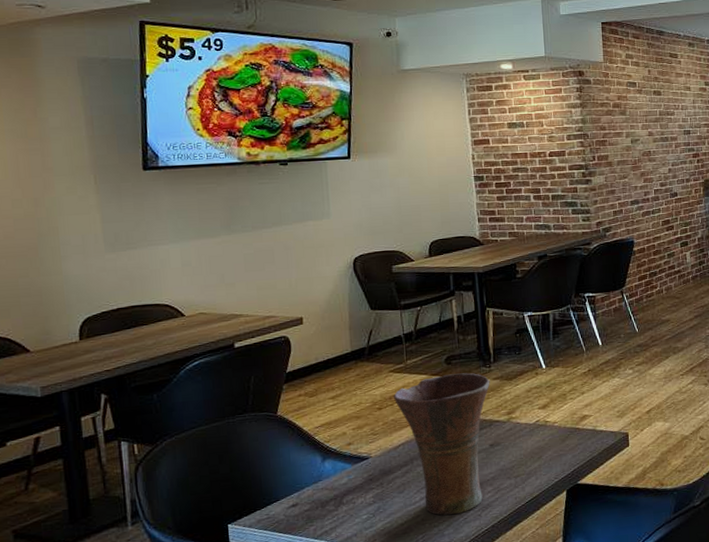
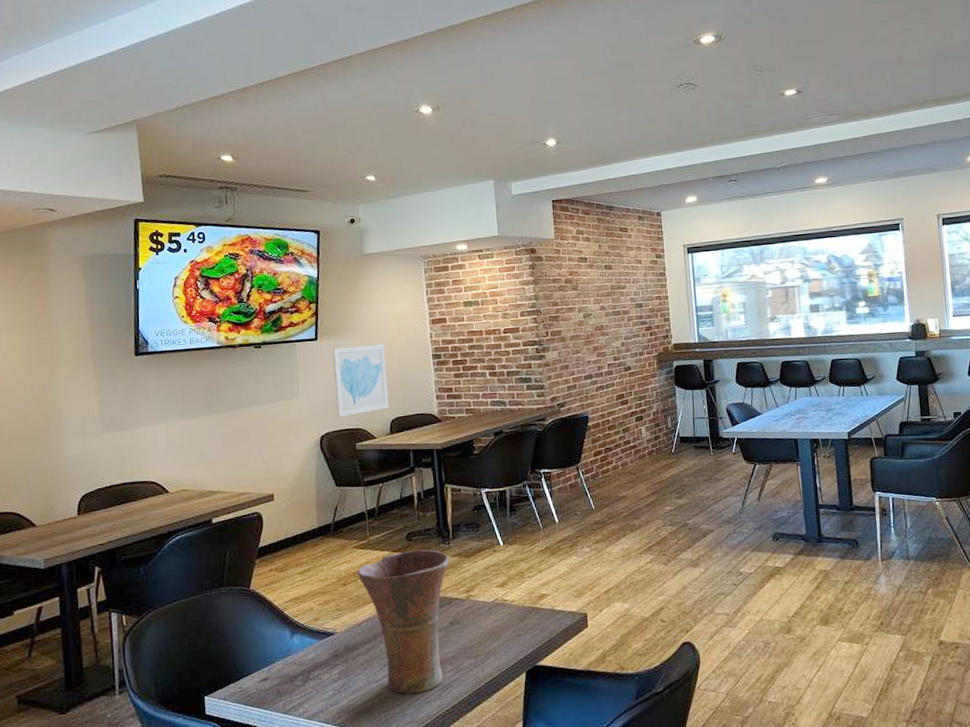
wall art: none [367,164,428,239] -> present [333,343,389,417]

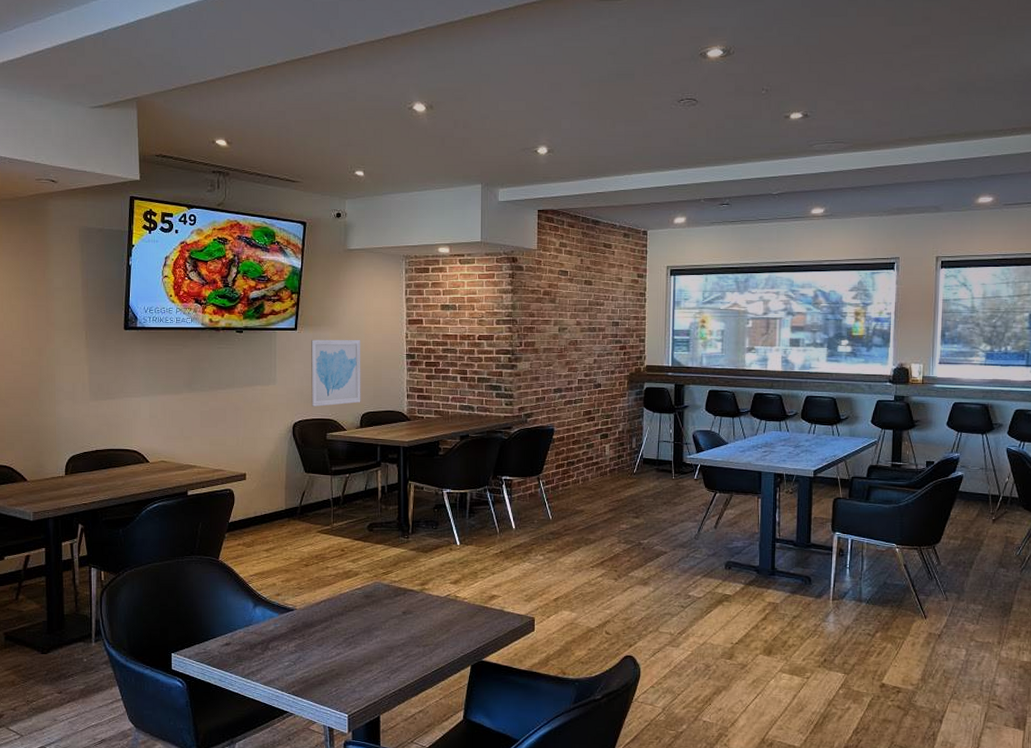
vase: present [357,549,449,694] -> none [319,540,407,674]

